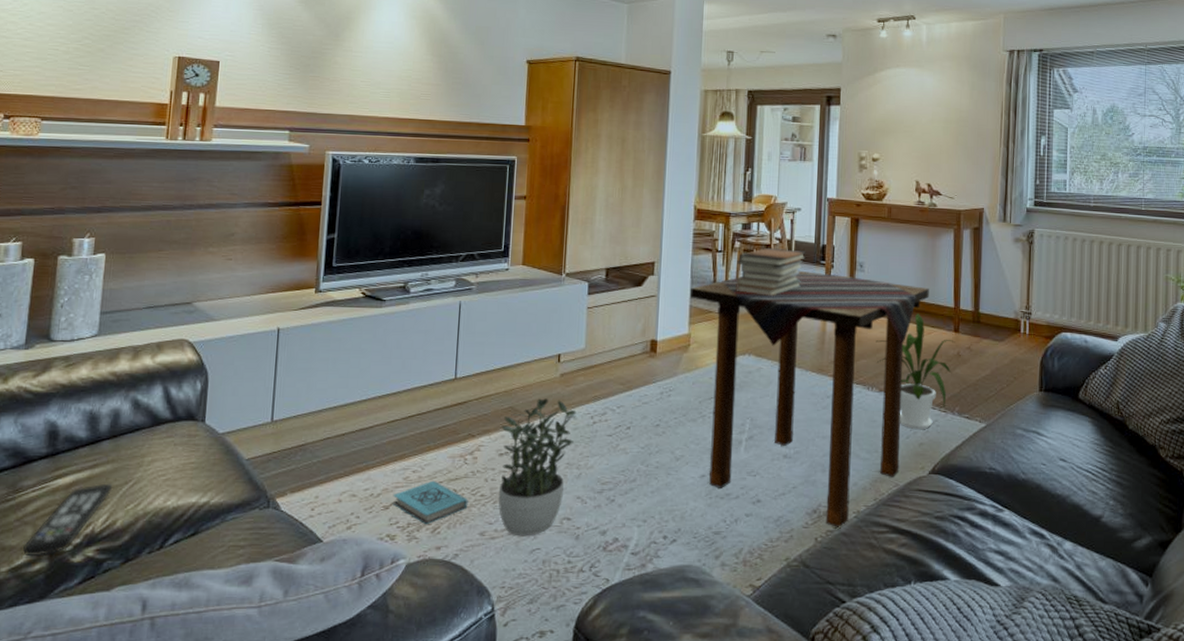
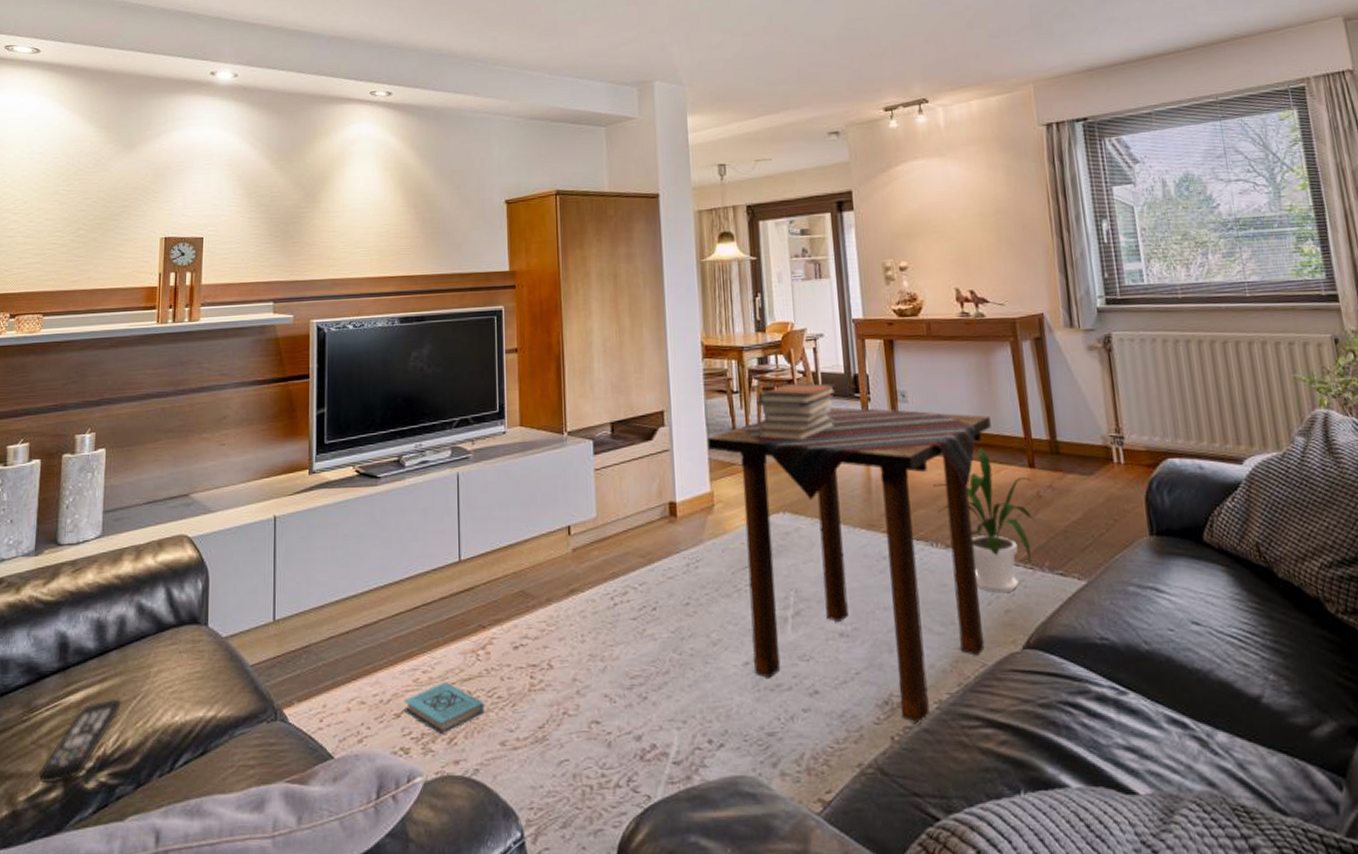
potted plant: present [498,398,577,535] -> none [513,579,594,744]

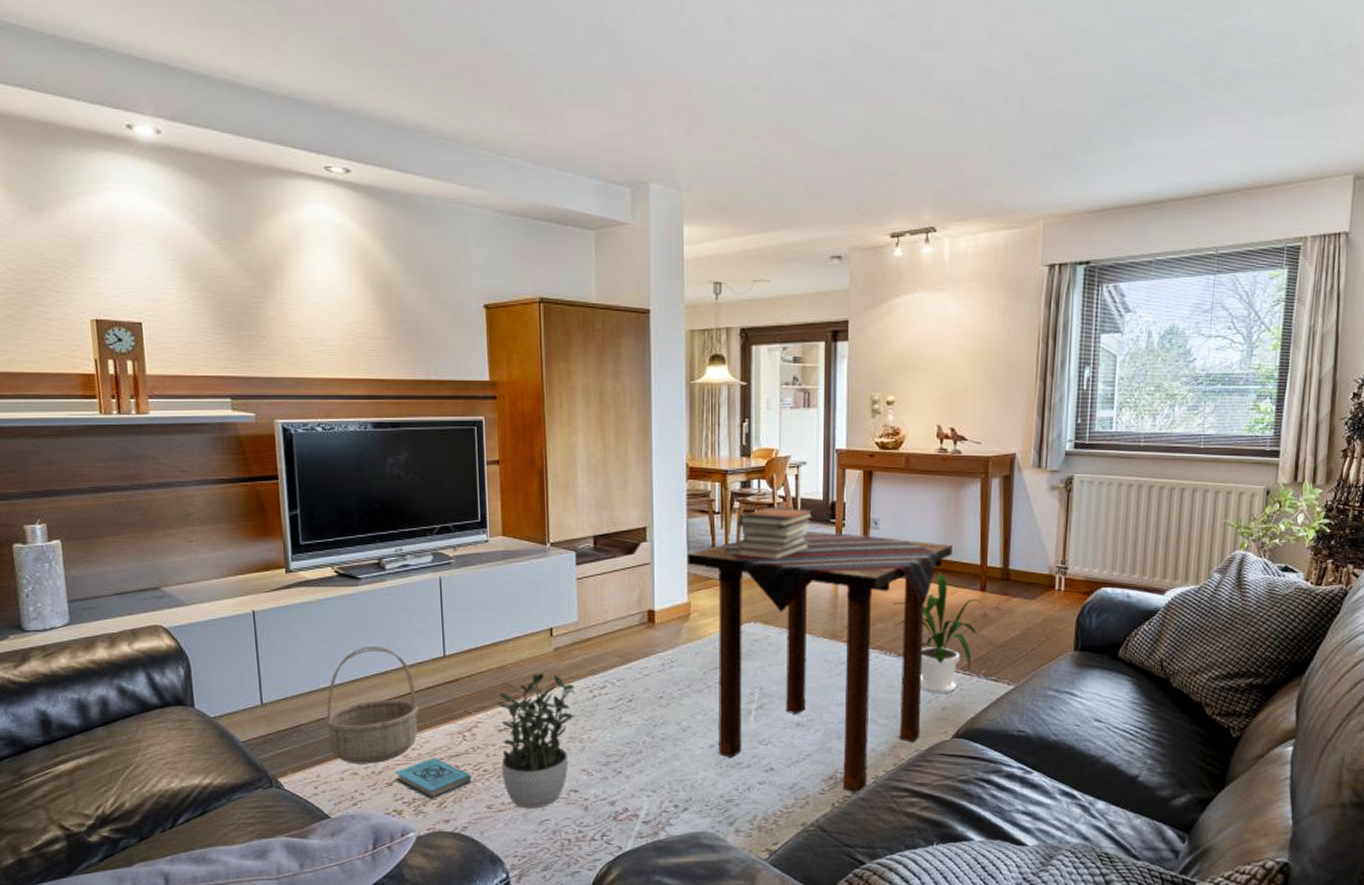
remote control: present [39,698,122,784] -> none [39,768,115,838]
basket: none [335,552,432,691] -> present [325,646,420,764]
potted plant: none [513,579,594,744] -> present [497,673,575,808]

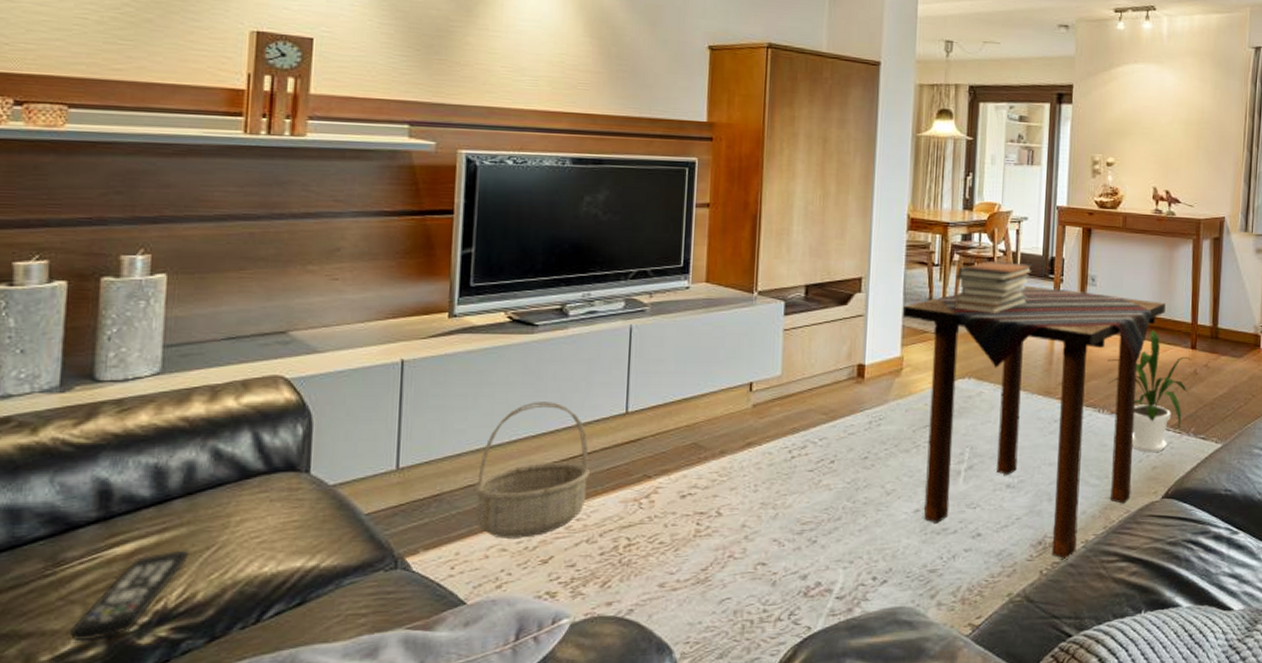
remote control: none [39,768,115,838] -> present [70,549,190,642]
book: present [394,757,472,800] -> none [551,528,645,579]
potted plant: present [497,673,575,808] -> none [680,432,772,585]

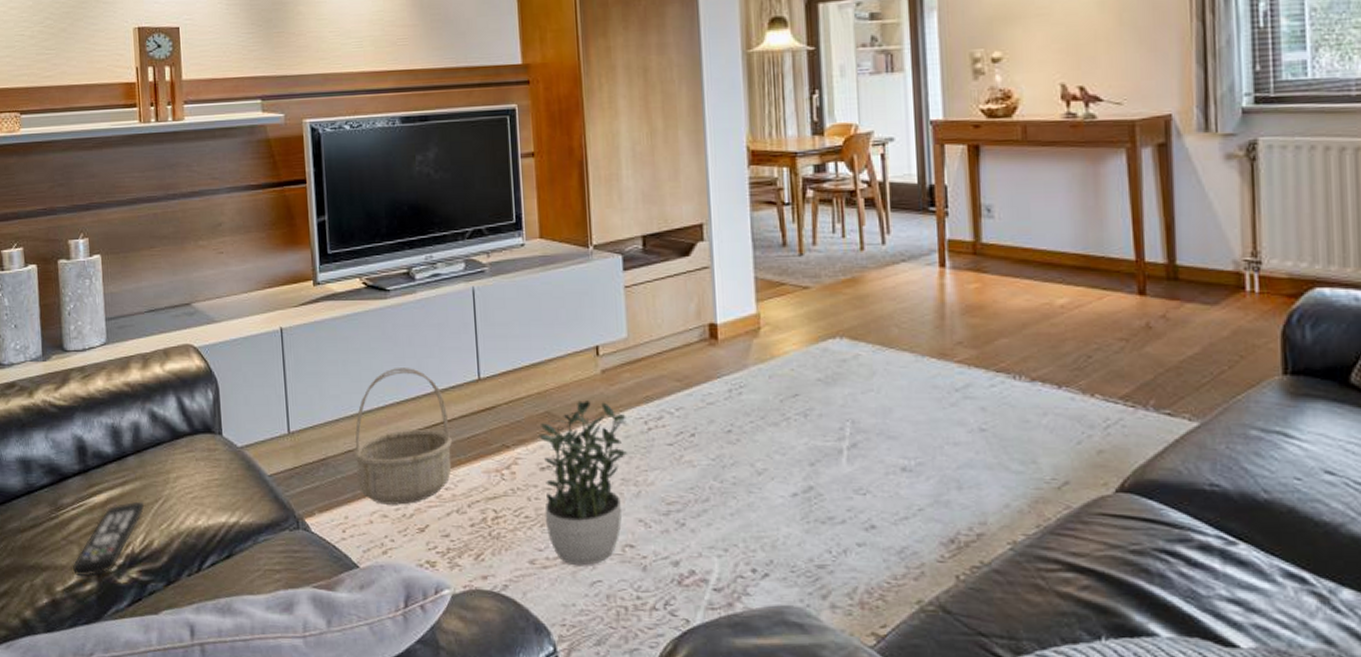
potted plant: none [680,432,772,585] -> present [538,400,627,565]
side table: present [903,285,1166,560] -> none [754,222,1095,564]
book stack: present [954,260,1033,313] -> none [812,194,907,259]
house plant: present [1108,330,1192,452] -> none [1019,272,1142,431]

